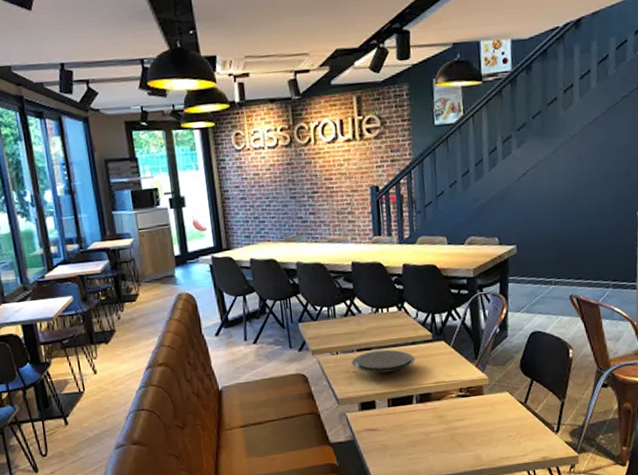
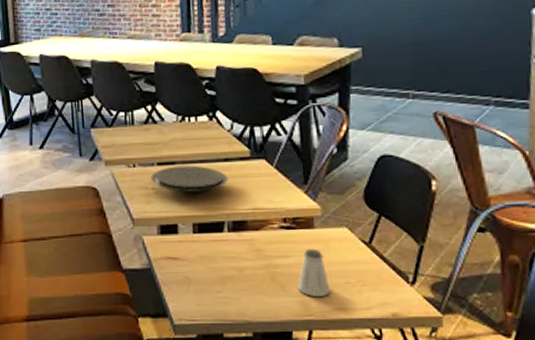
saltshaker: none [471,411,497,450] -> present [297,248,331,296]

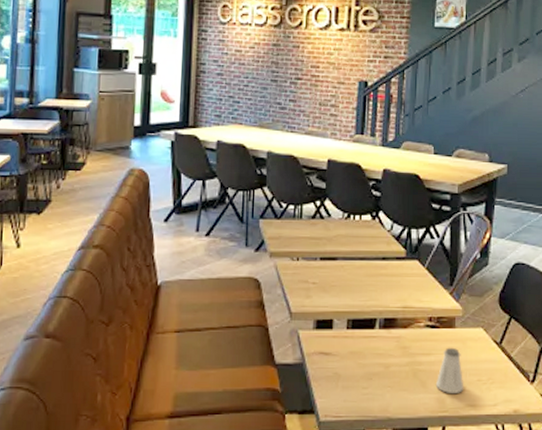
plate: present [151,165,229,192] -> none [312,262,384,288]

